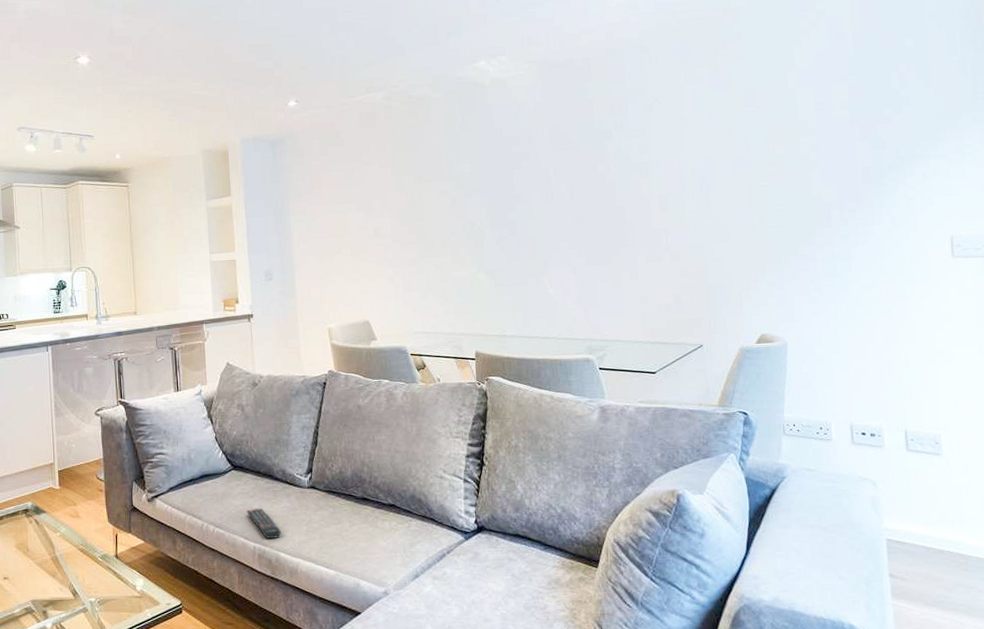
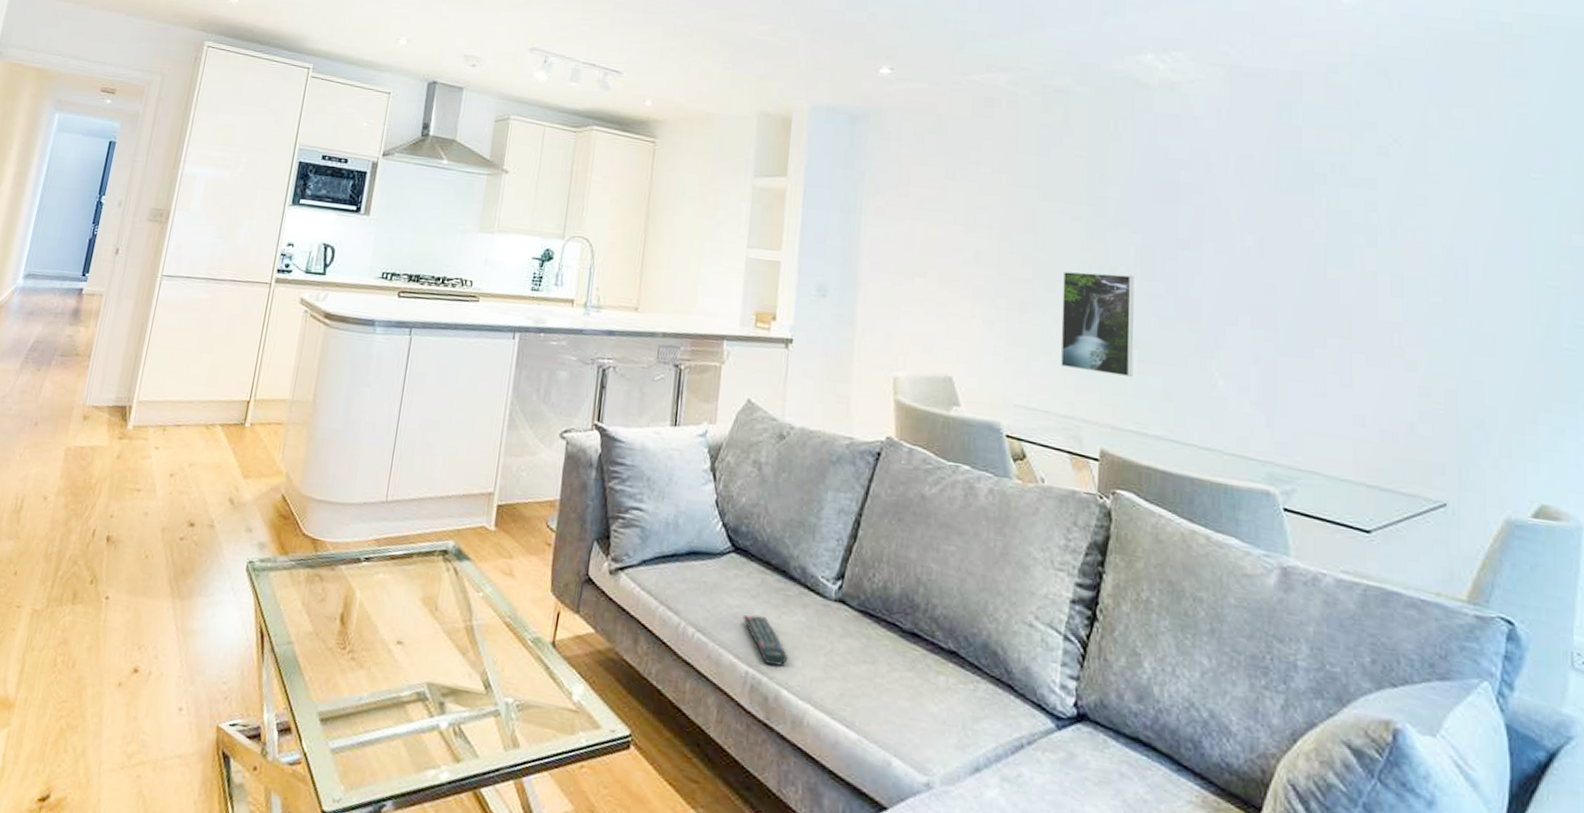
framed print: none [437,226,492,300] -> present [1060,271,1135,378]

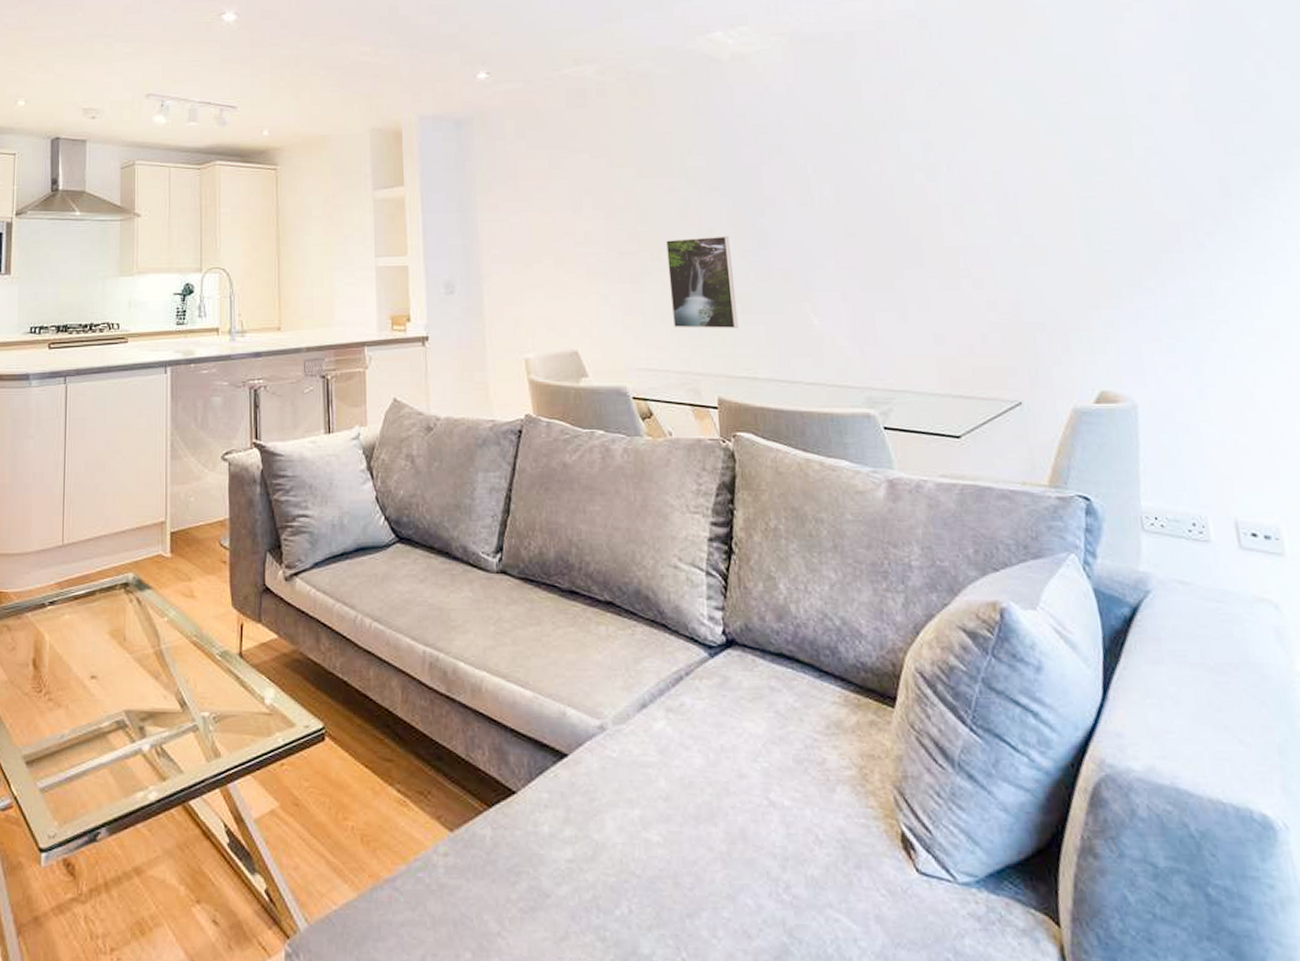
remote control: present [743,614,787,666] -> none [414,598,460,642]

